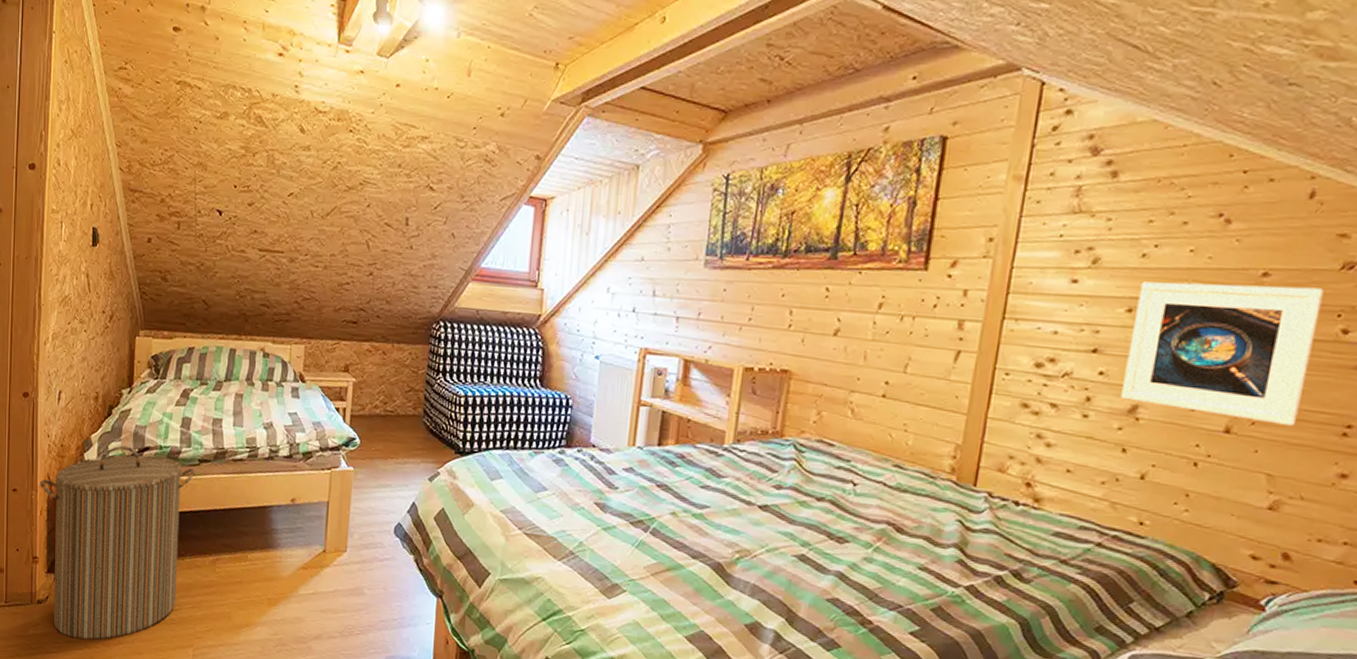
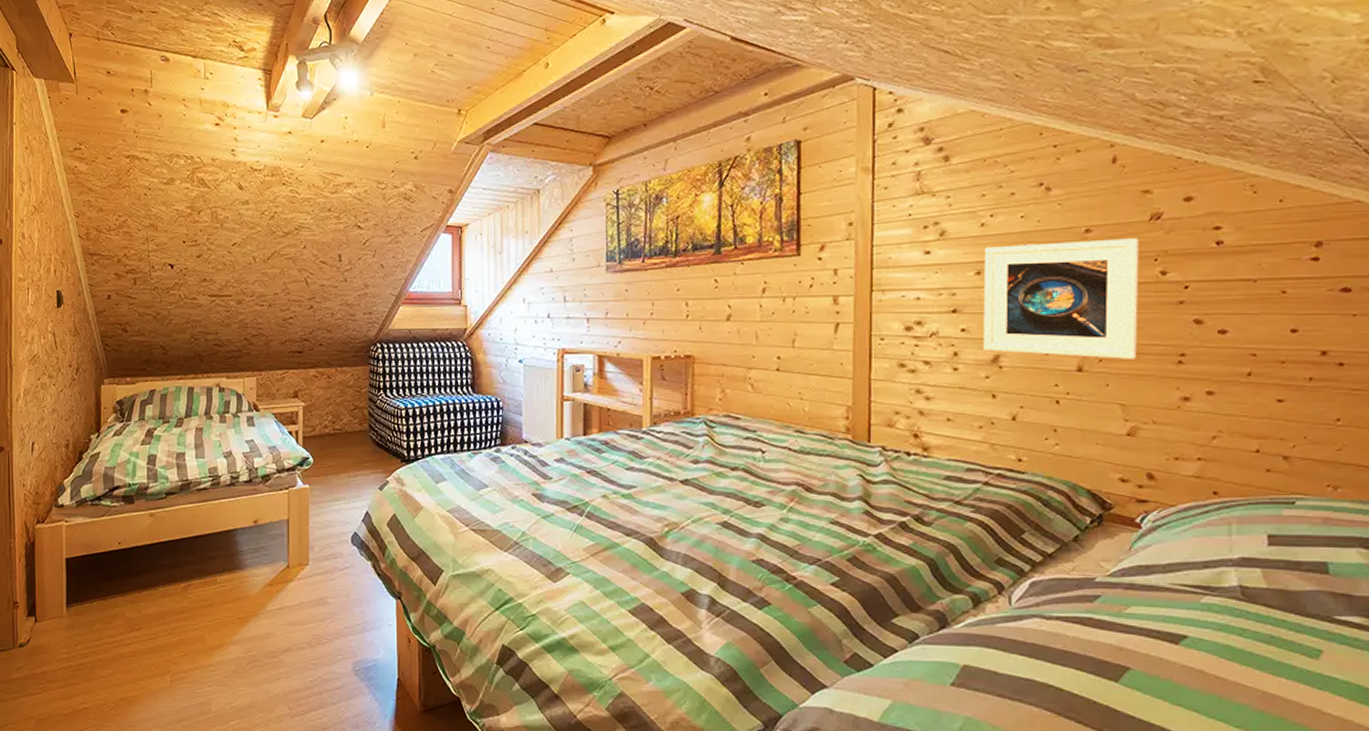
laundry hamper: present [39,445,196,640] -> none [17,487,163,678]

